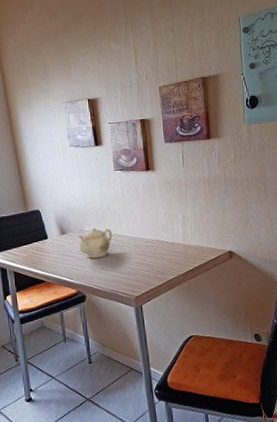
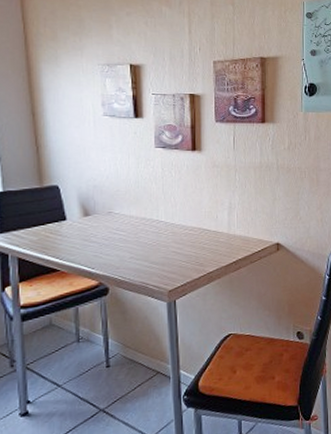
teapot: present [78,227,113,259] -> none [105,210,147,246]

